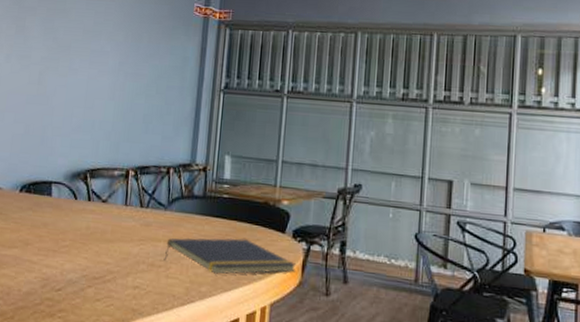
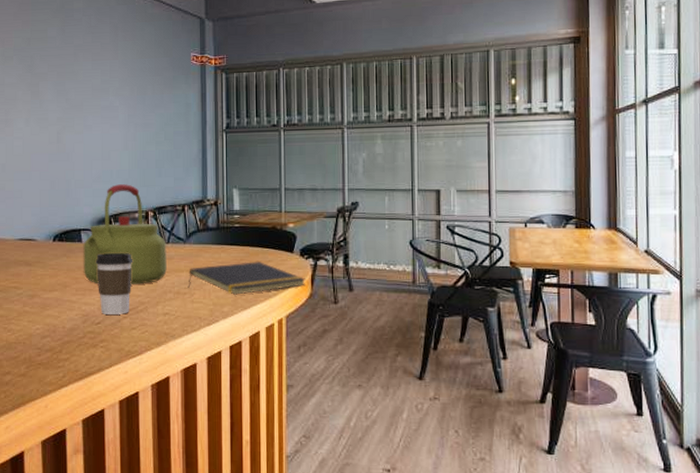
kettle: none [49,136,145,251] -> present [83,184,168,284]
coffee cup: none [63,211,105,283] -> present [95,253,132,314]

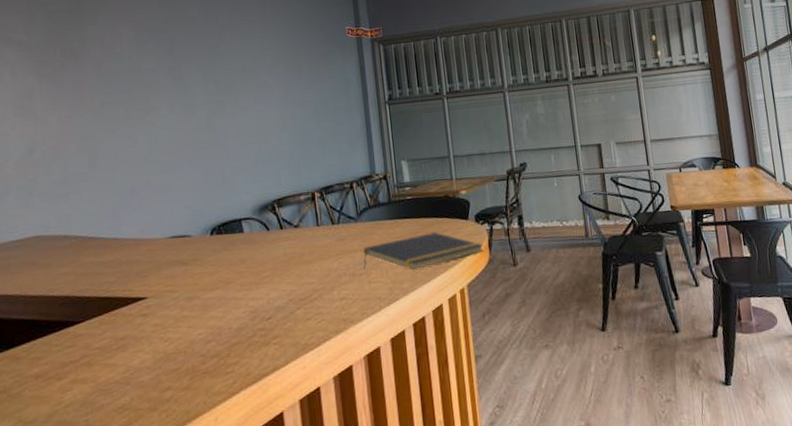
kettle: present [83,184,168,284] -> none [245,166,340,276]
coffee cup: present [95,253,132,314] -> none [260,239,303,308]

